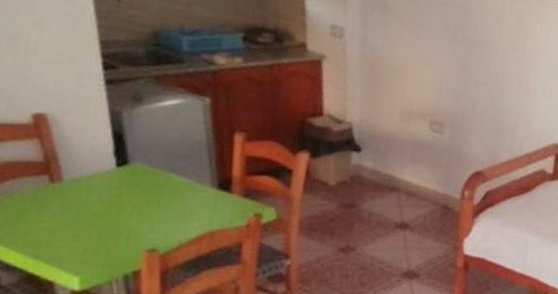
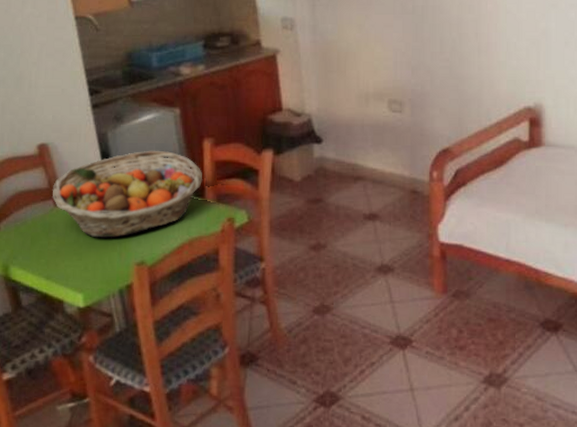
fruit basket: none [48,136,231,222] -> present [52,150,202,238]

